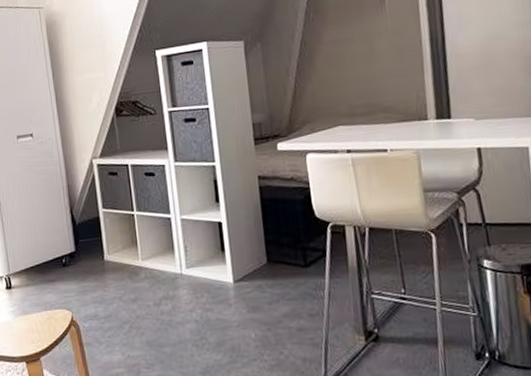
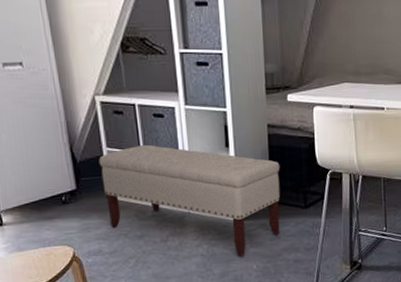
bench: none [95,203,279,323] -> present [98,144,281,257]

